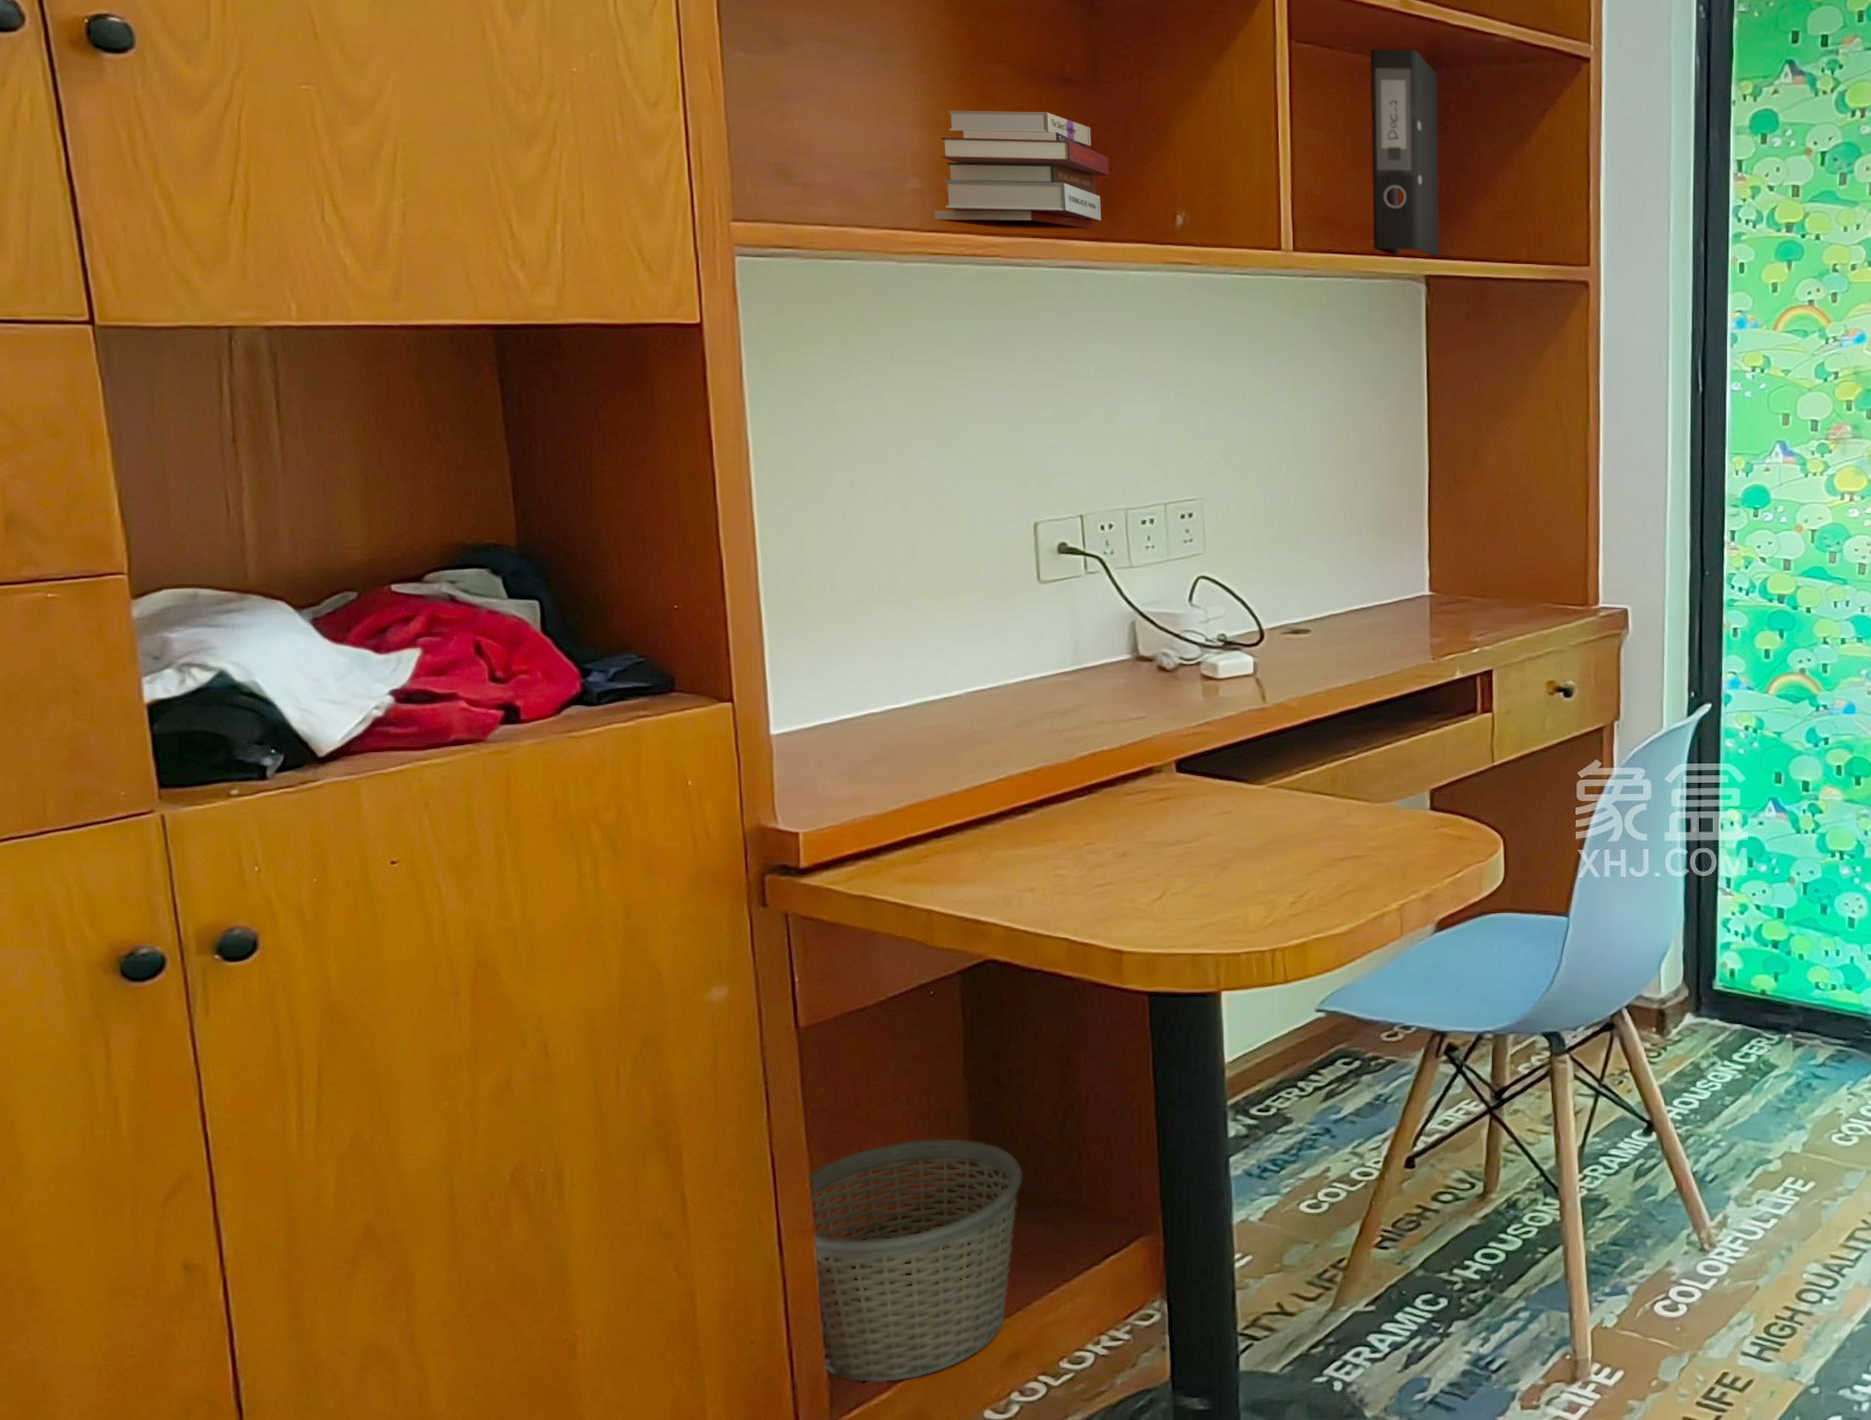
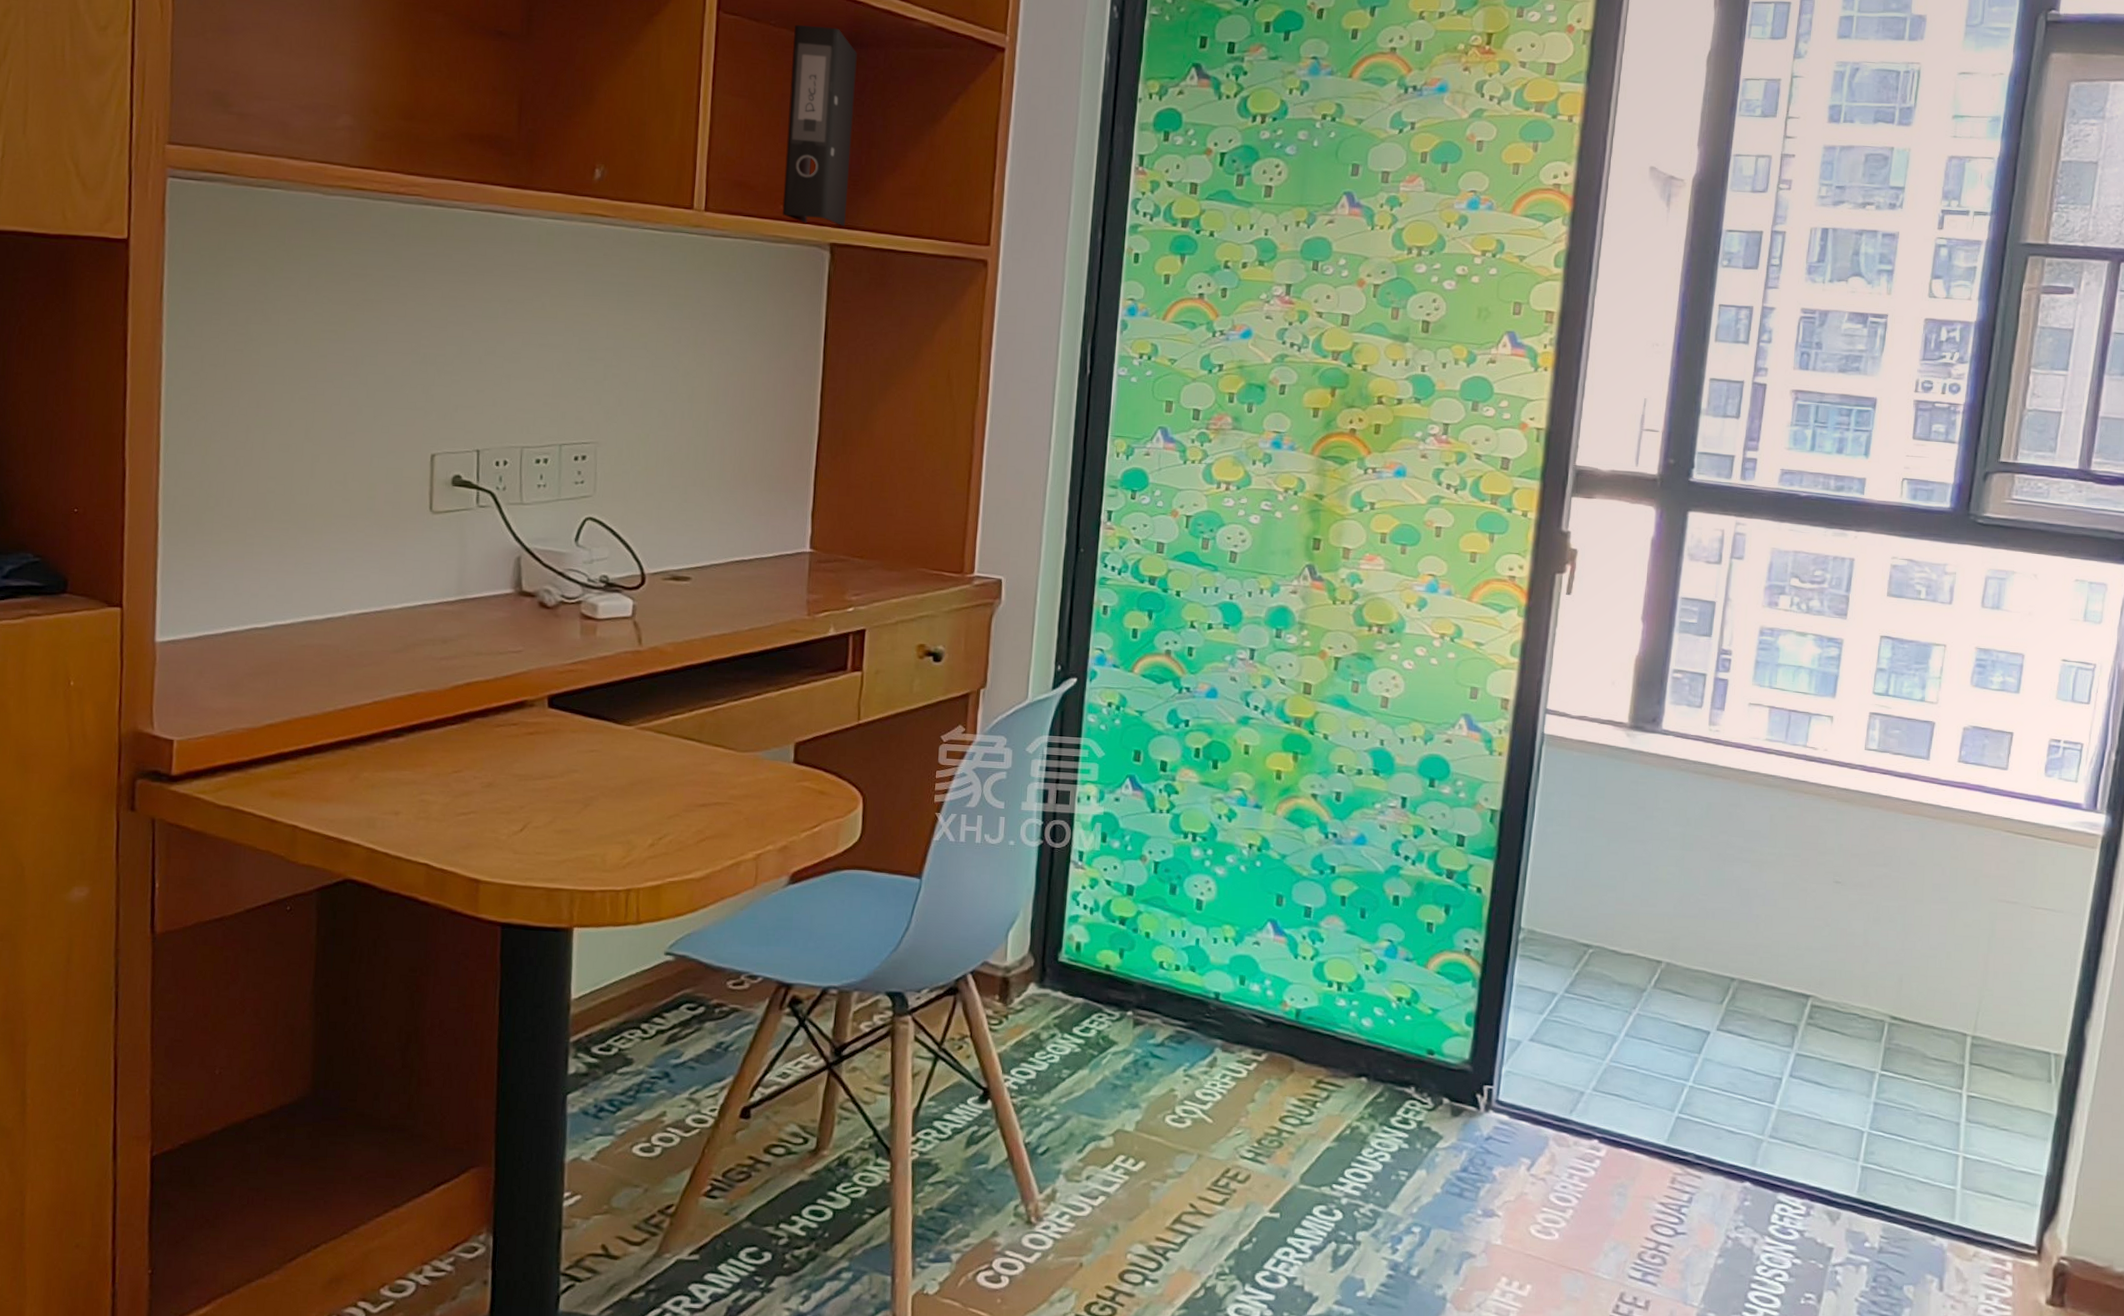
basket: present [808,1138,1024,1383] -> none [145,1053,362,1298]
books: present [933,110,1109,229] -> none [362,54,535,176]

